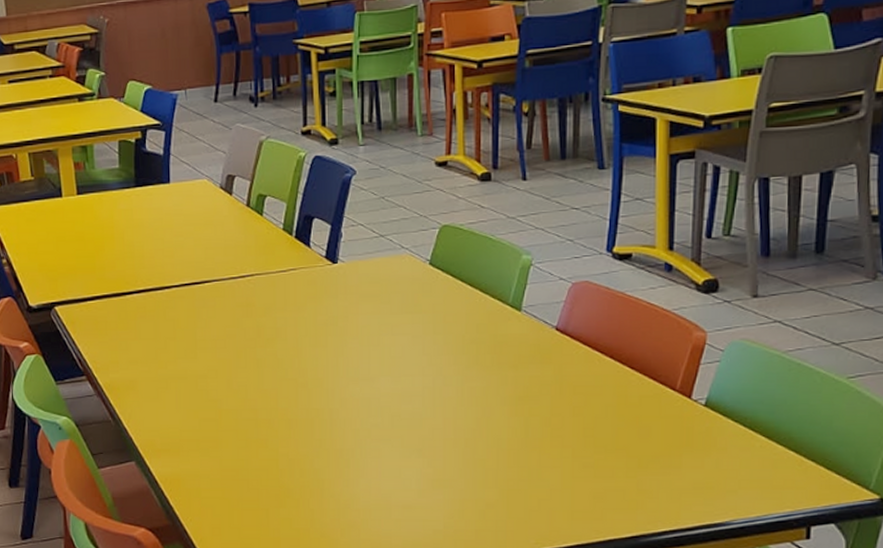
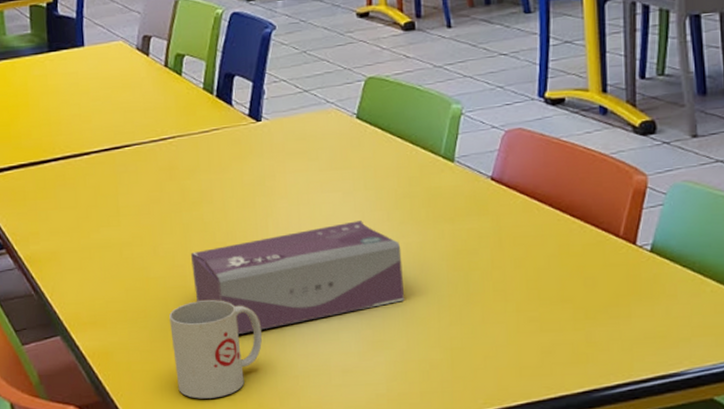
mug: none [240,434,328,527] -> present [169,300,263,399]
tissue box: none [263,364,466,467] -> present [191,221,405,334]

